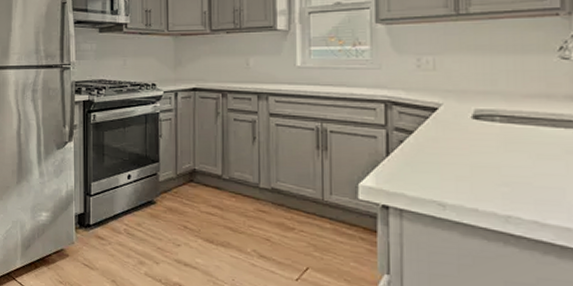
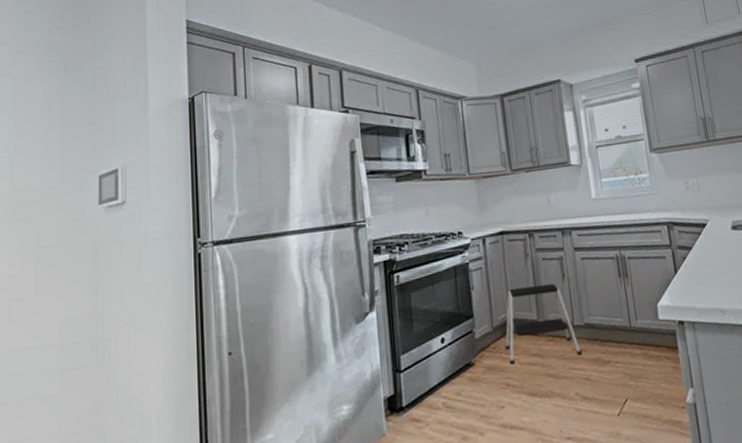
step stool: none [186,143,265,216] -> present [504,284,583,365]

